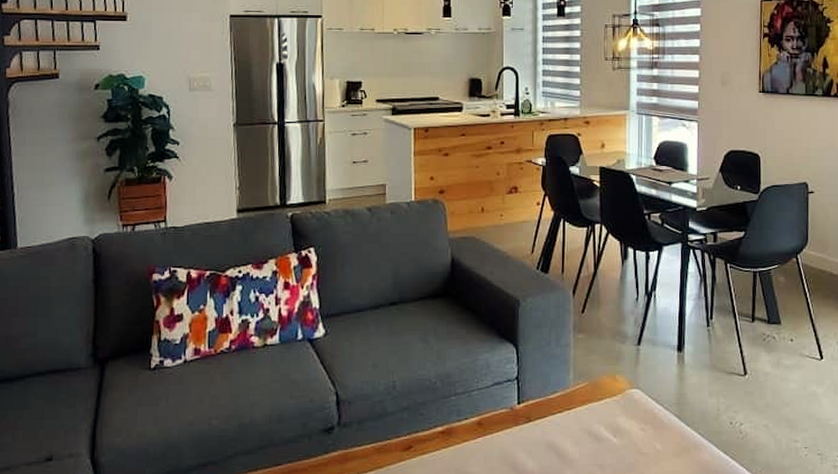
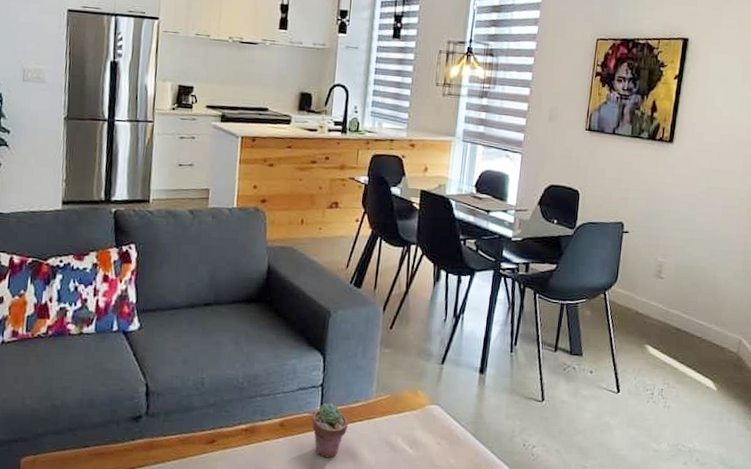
potted succulent: none [510,396,548,455] -> present [312,402,349,458]

